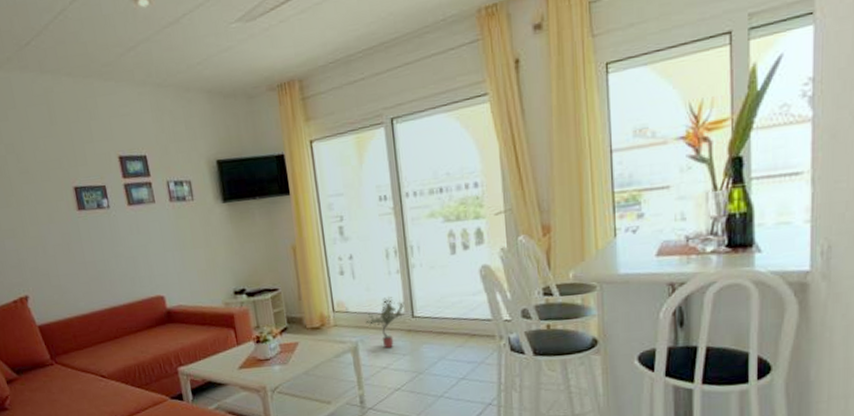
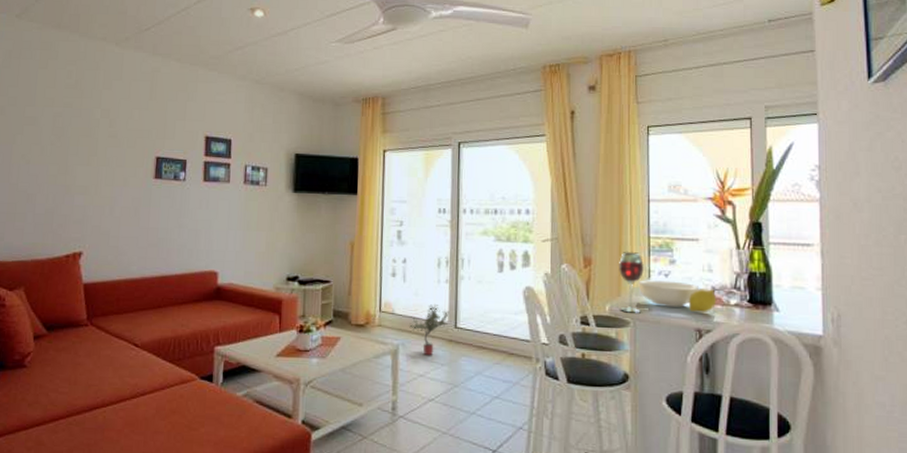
wineglass: none [580,210,610,277] -> present [618,251,645,313]
bowl: none [603,236,670,265] -> present [638,280,699,307]
fruit: none [659,237,691,267] -> present [688,288,717,314]

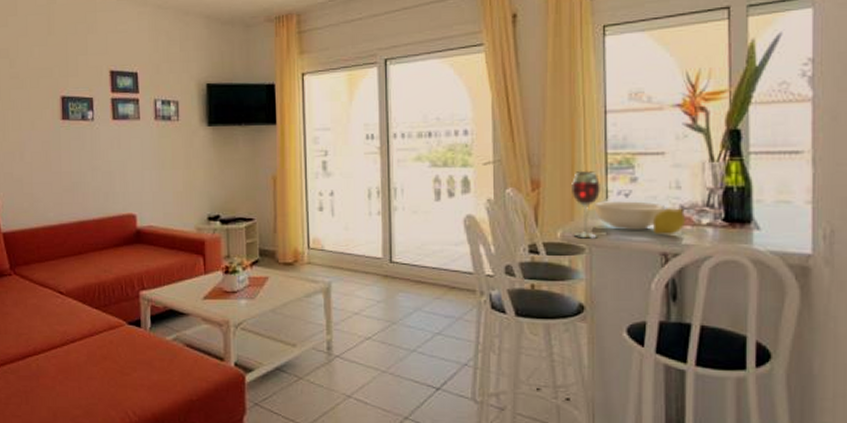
potted tree: present [409,304,449,356] -> none [341,239,383,293]

